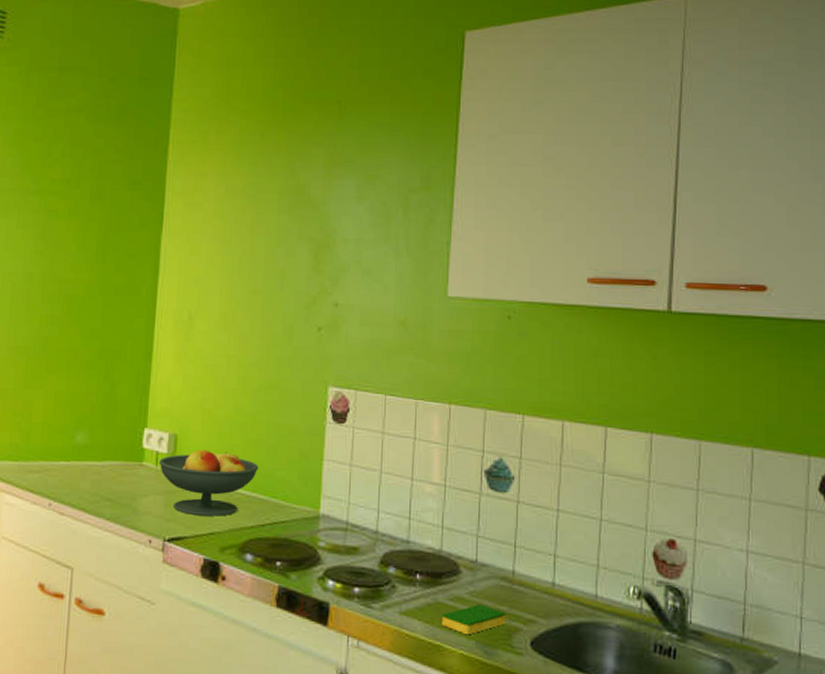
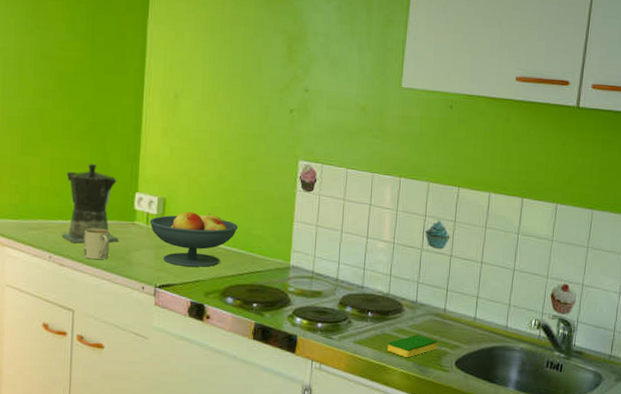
coffee maker: none [63,396,126,489] -> present [61,164,119,244]
mug: none [85,471,115,508] -> present [83,229,110,260]

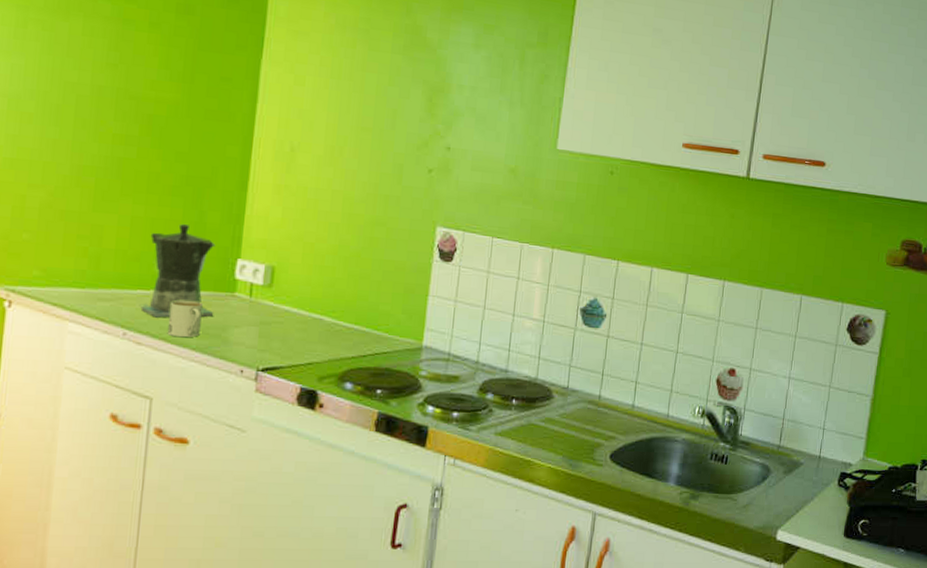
fruit bowl: present [149,212,239,267] -> none [253,282,362,347]
dish sponge: present [387,335,437,358] -> none [533,425,591,451]

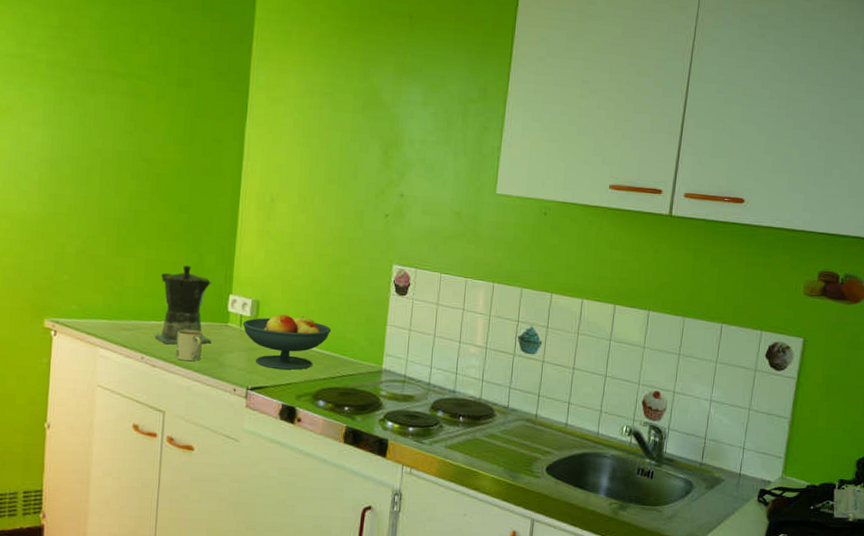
fruit bowl: none [253,282,362,347] -> present [242,314,332,370]

